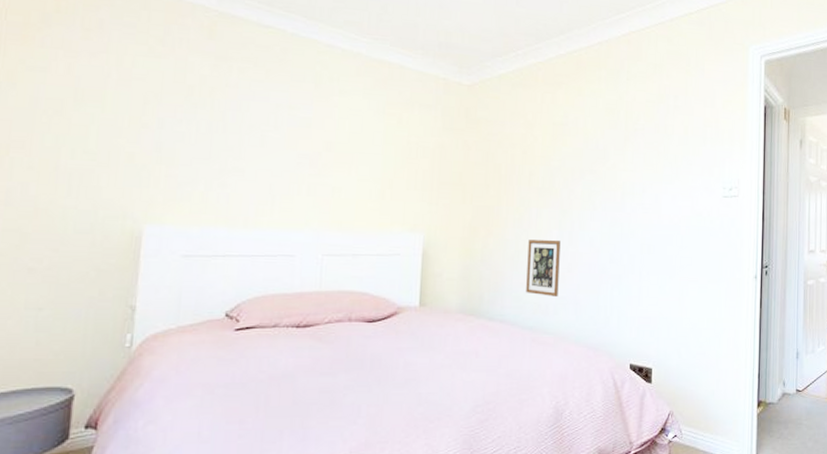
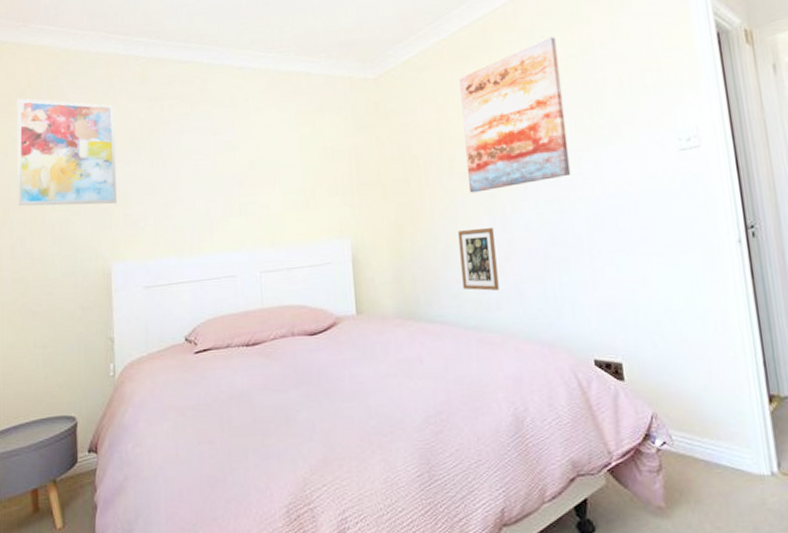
wall art: none [23,22,170,162] -> present [17,98,118,207]
wall art: none [544,80,639,208] -> present [459,36,571,193]

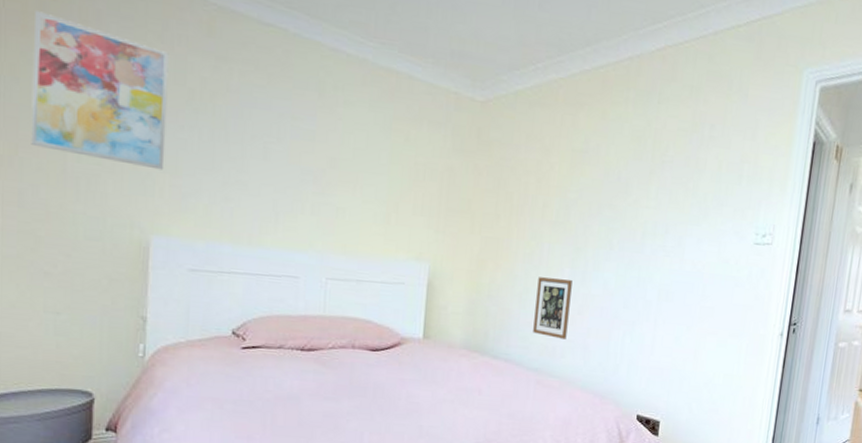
wall art: present [459,36,571,193] -> none [557,104,671,246]

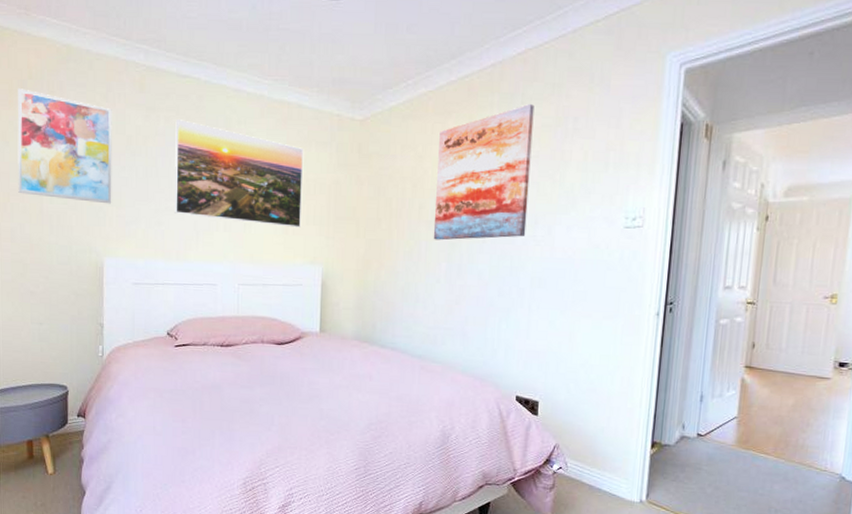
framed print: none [248,76,414,218] -> present [174,120,304,228]
picture frame: present [533,277,572,339] -> none [415,272,449,328]
wall art: none [557,104,671,246] -> present [433,103,534,241]

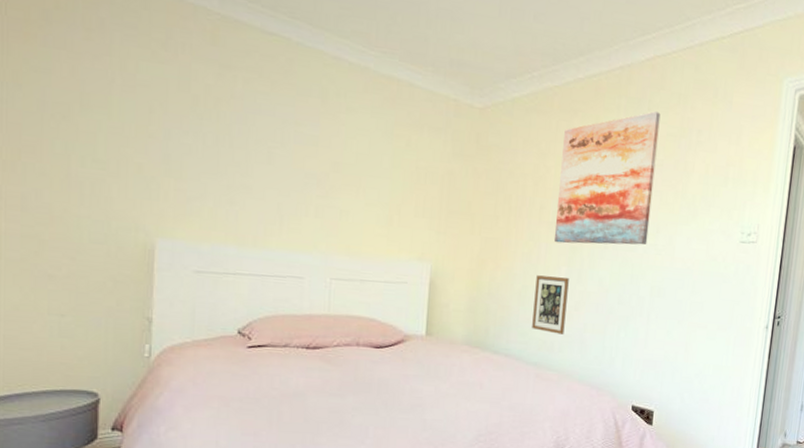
wall art: present [17,88,112,204] -> none [34,19,173,175]
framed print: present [174,120,304,228] -> none [252,83,415,220]
picture frame: none [415,272,449,328] -> present [532,275,569,334]

